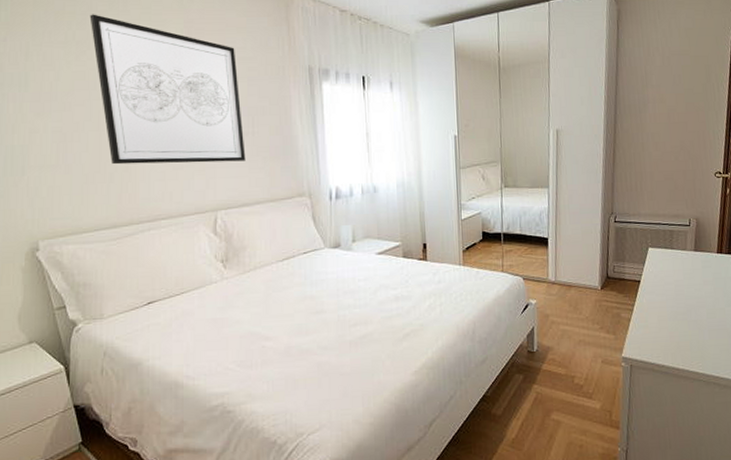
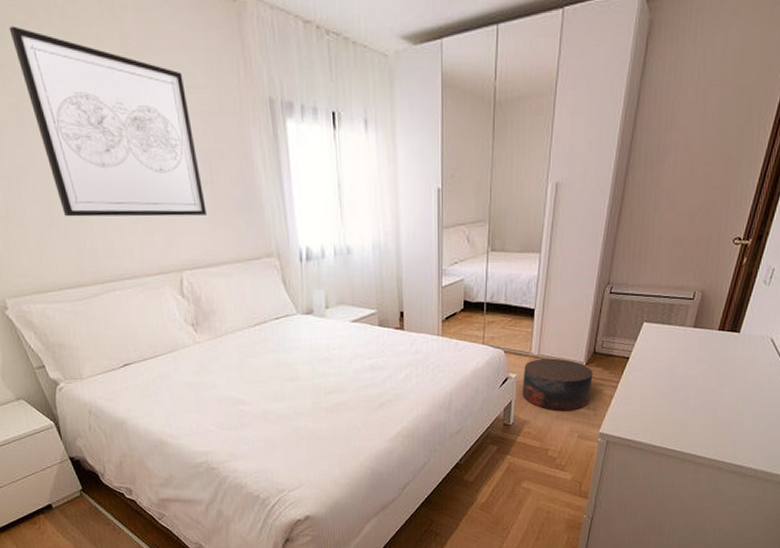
stool: none [543,283,609,336] -> present [522,358,593,410]

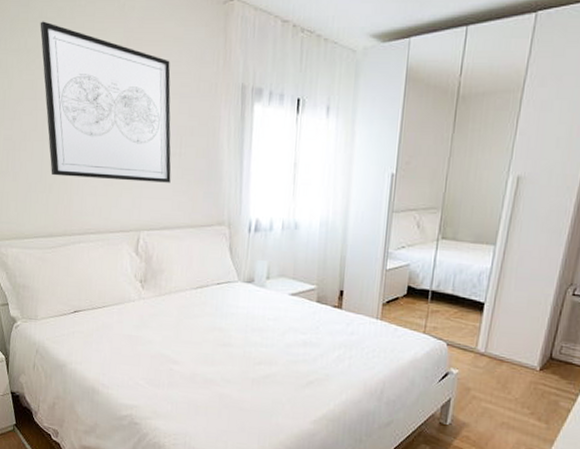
stool: present [522,358,593,410] -> none [463,356,548,420]

